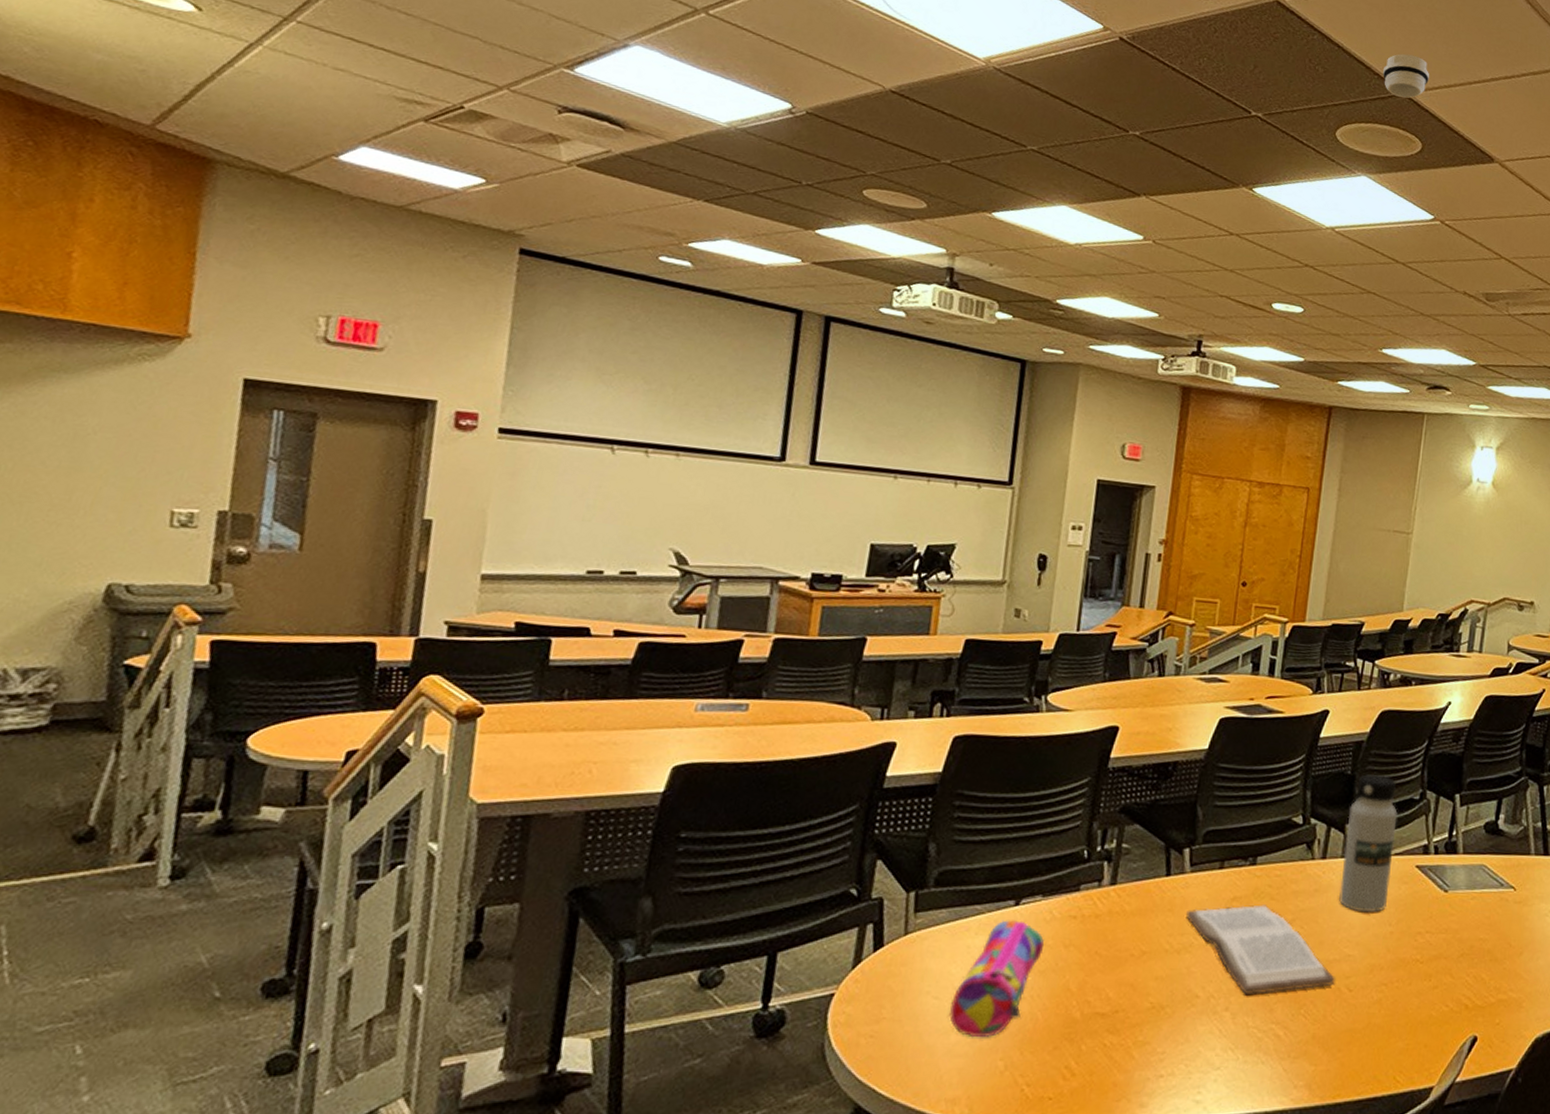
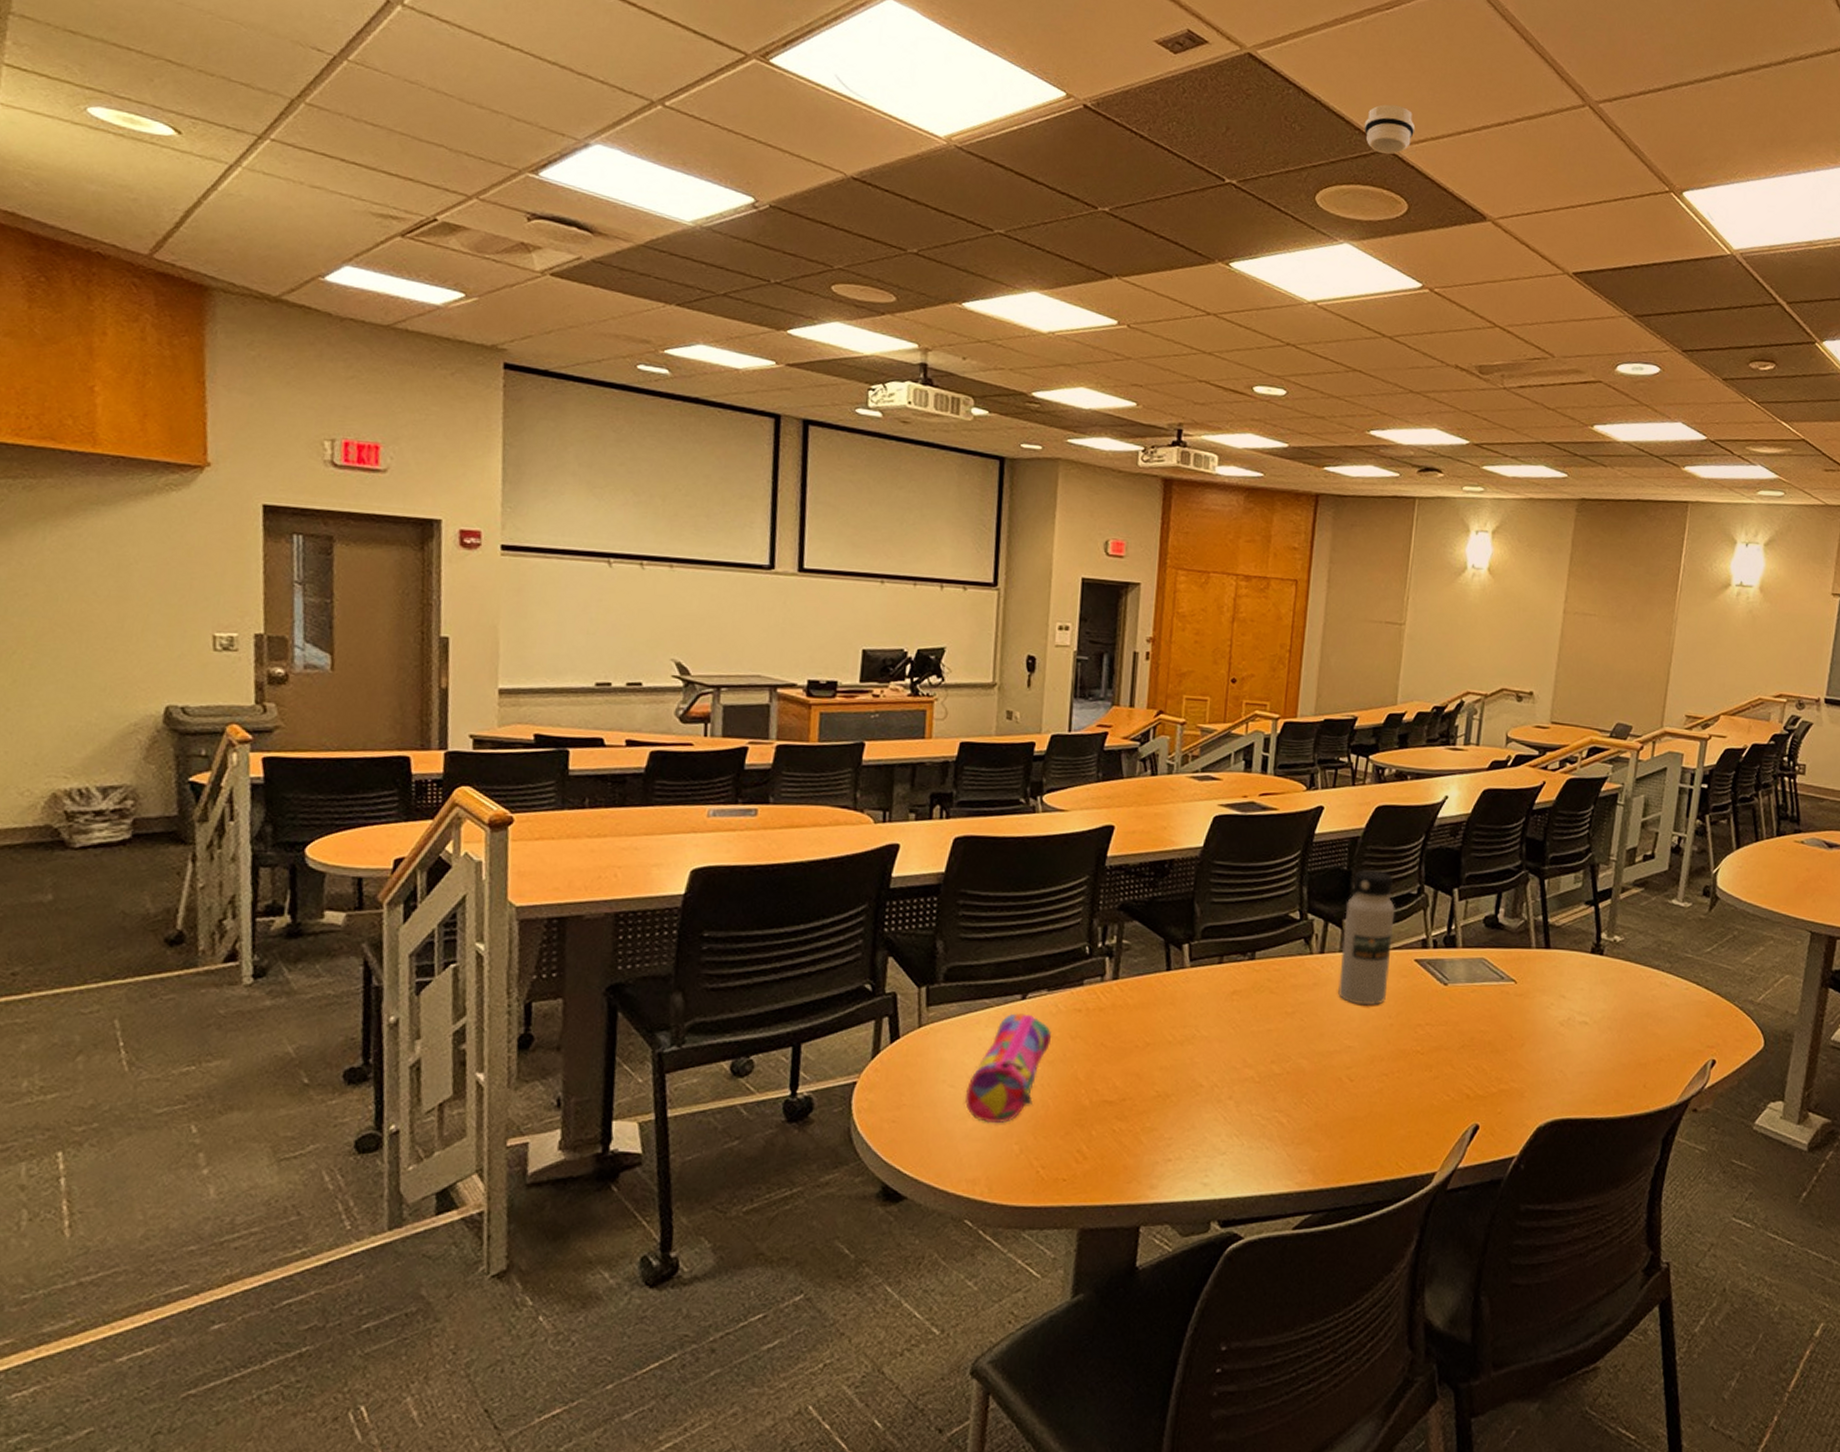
book: present [1186,904,1335,996] -> none [1188,998,1336,1085]

